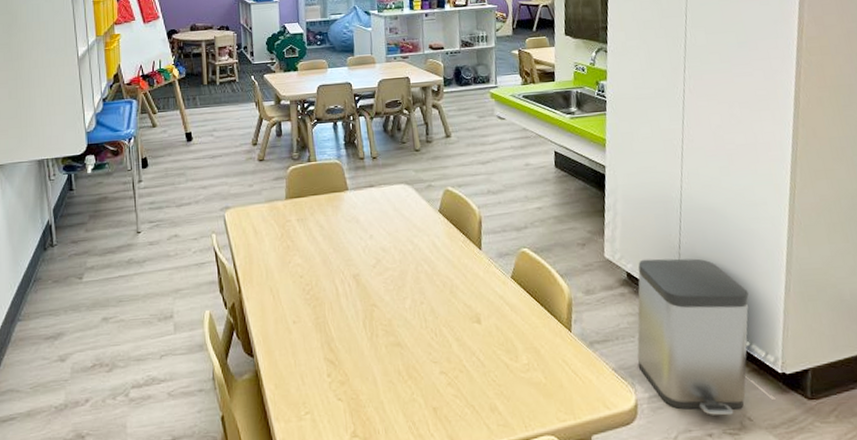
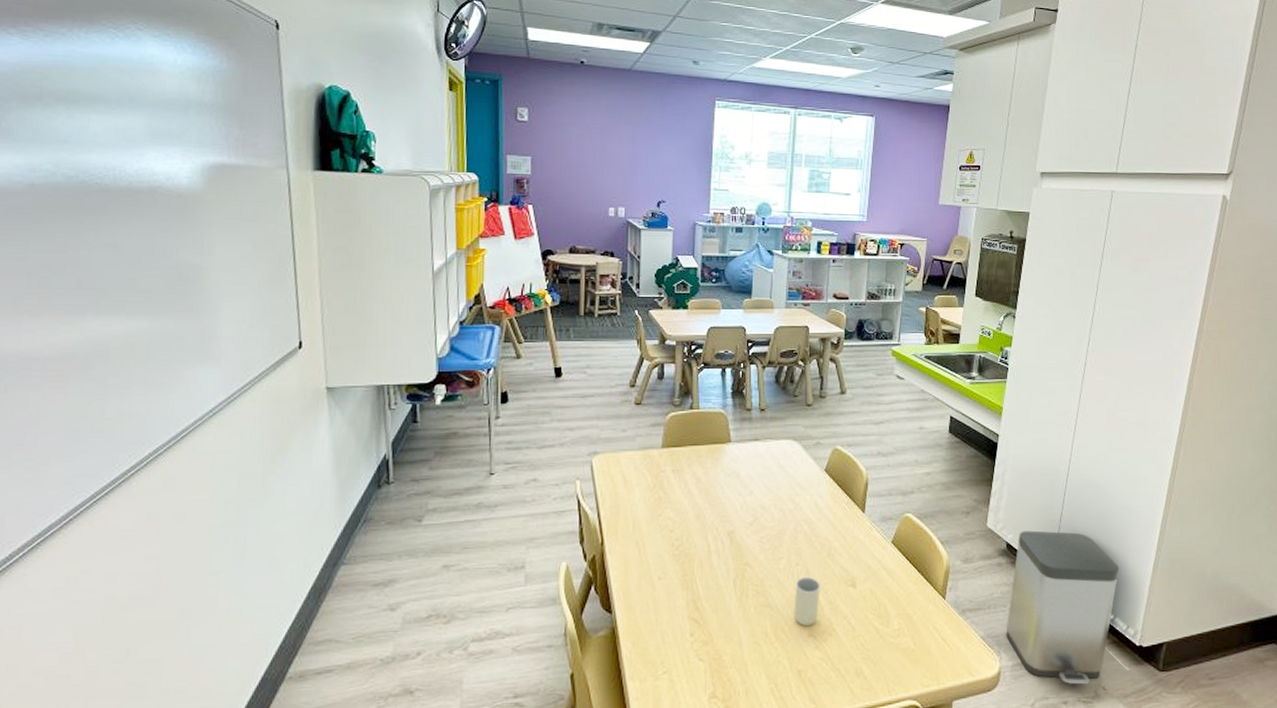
cup: none [422,315,448,363] -> present [793,577,821,626]

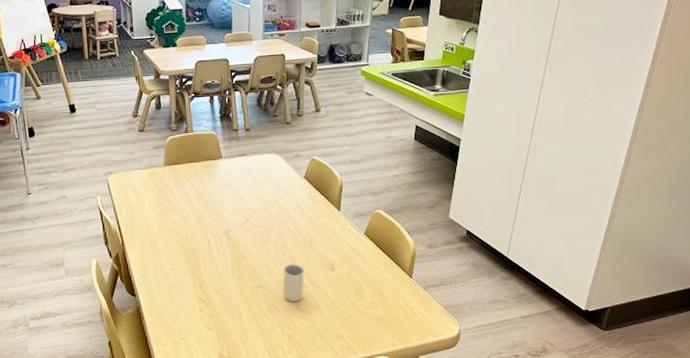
pedal bin: present [1006,530,1119,685] -> none [465,219,570,342]

